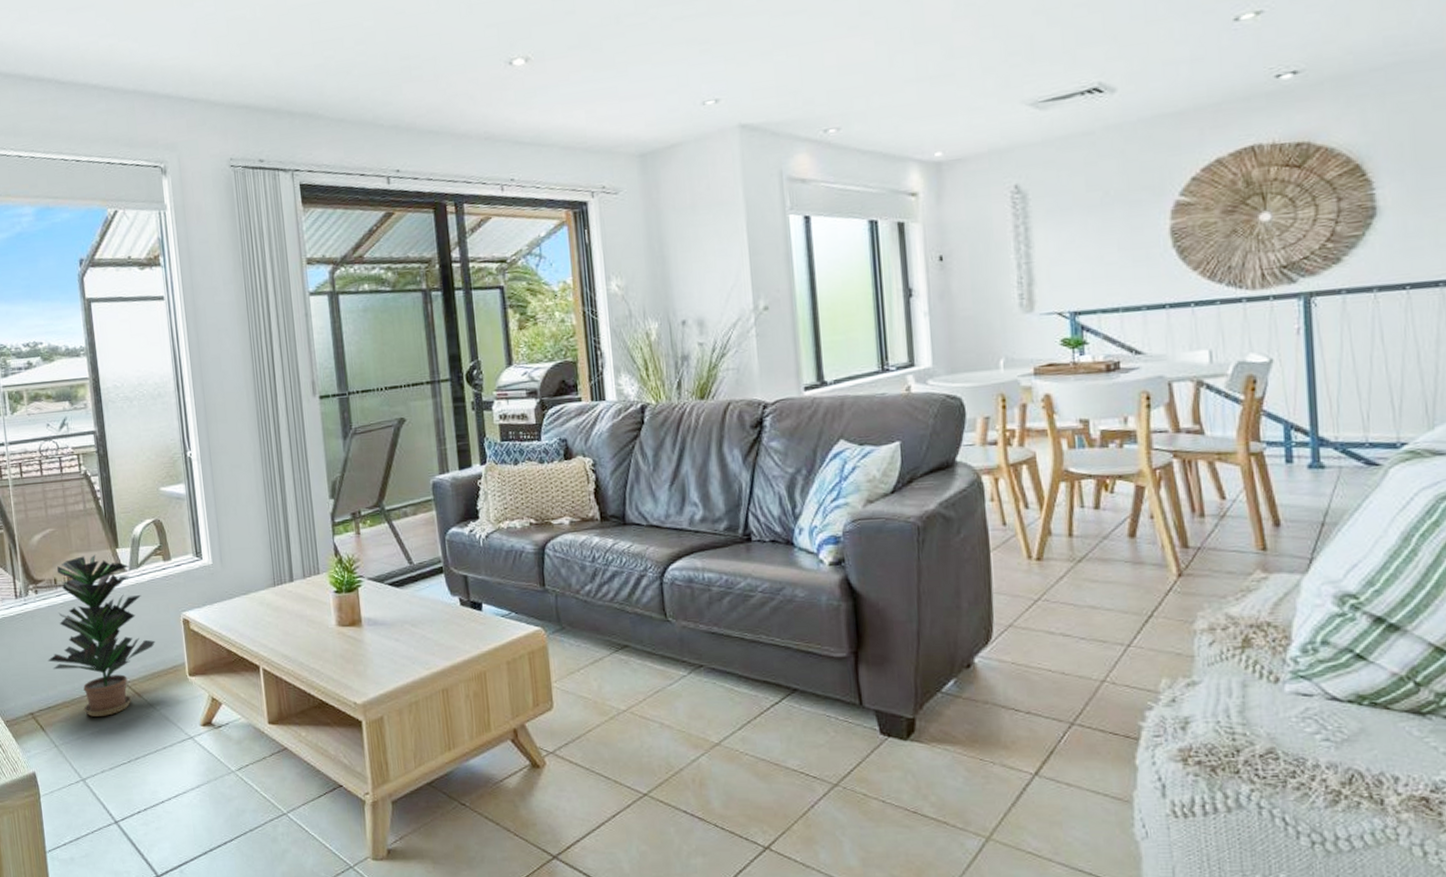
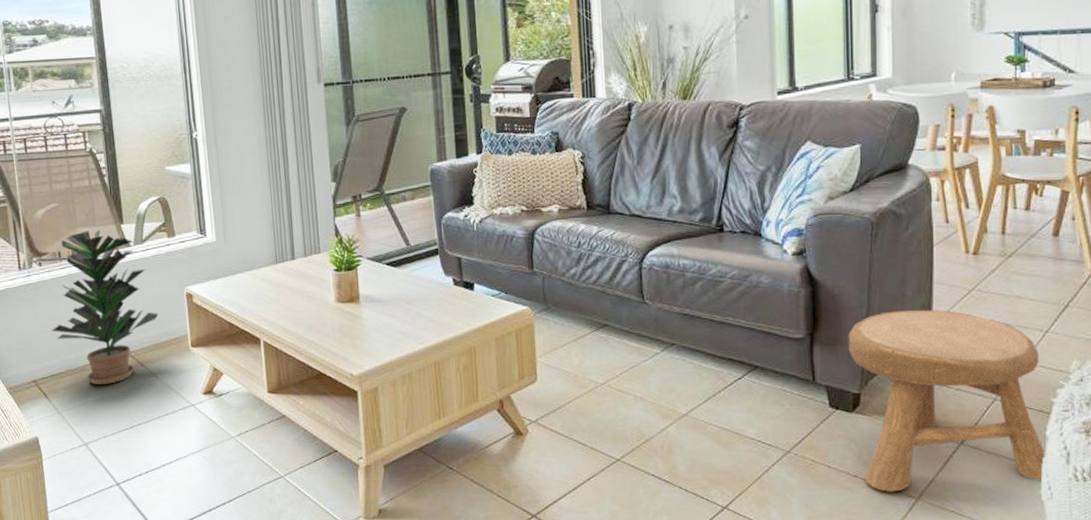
stool: none [897,622,1138,830] -> present [848,309,1047,492]

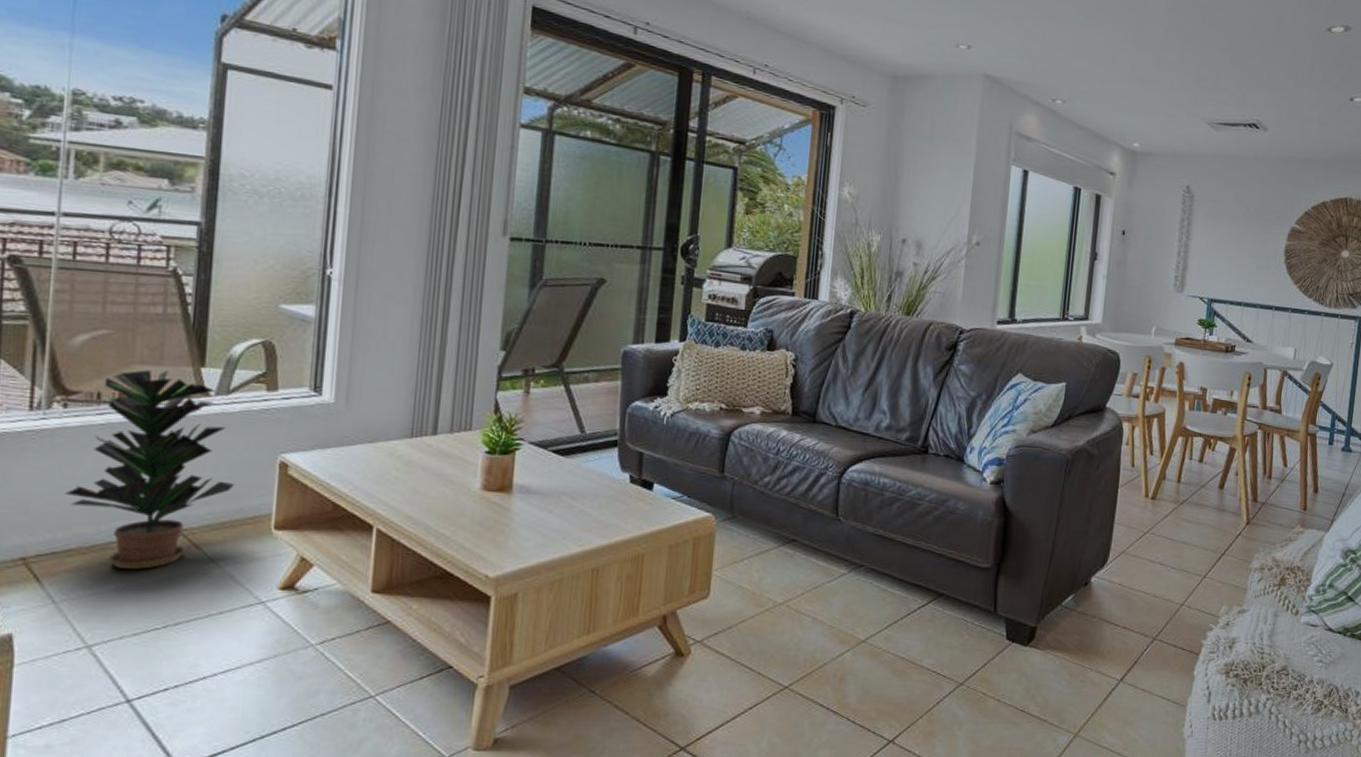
stool: present [848,309,1047,492] -> none [1030,547,1196,727]

